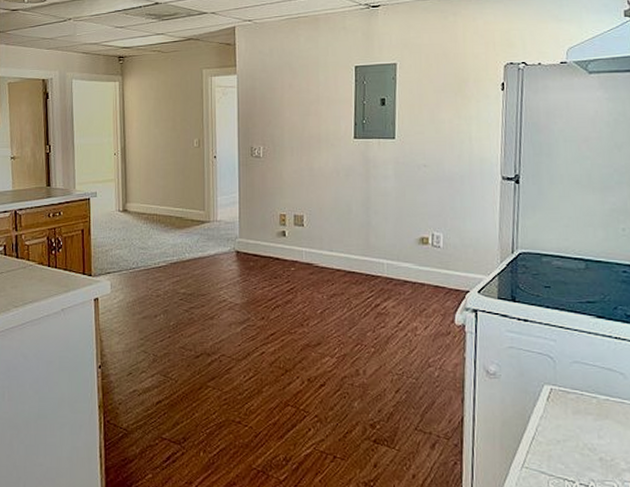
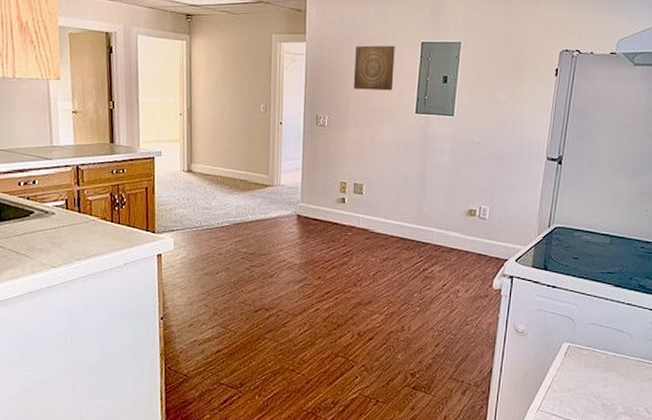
wall art: none [287,71,329,118] -> present [353,45,395,91]

